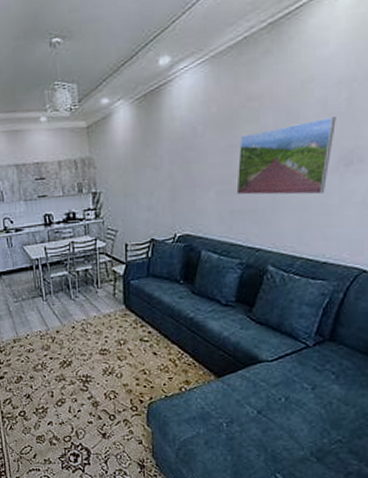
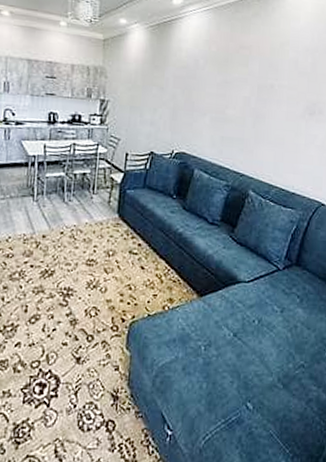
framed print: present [236,117,336,195] -> none [227,74,304,135]

